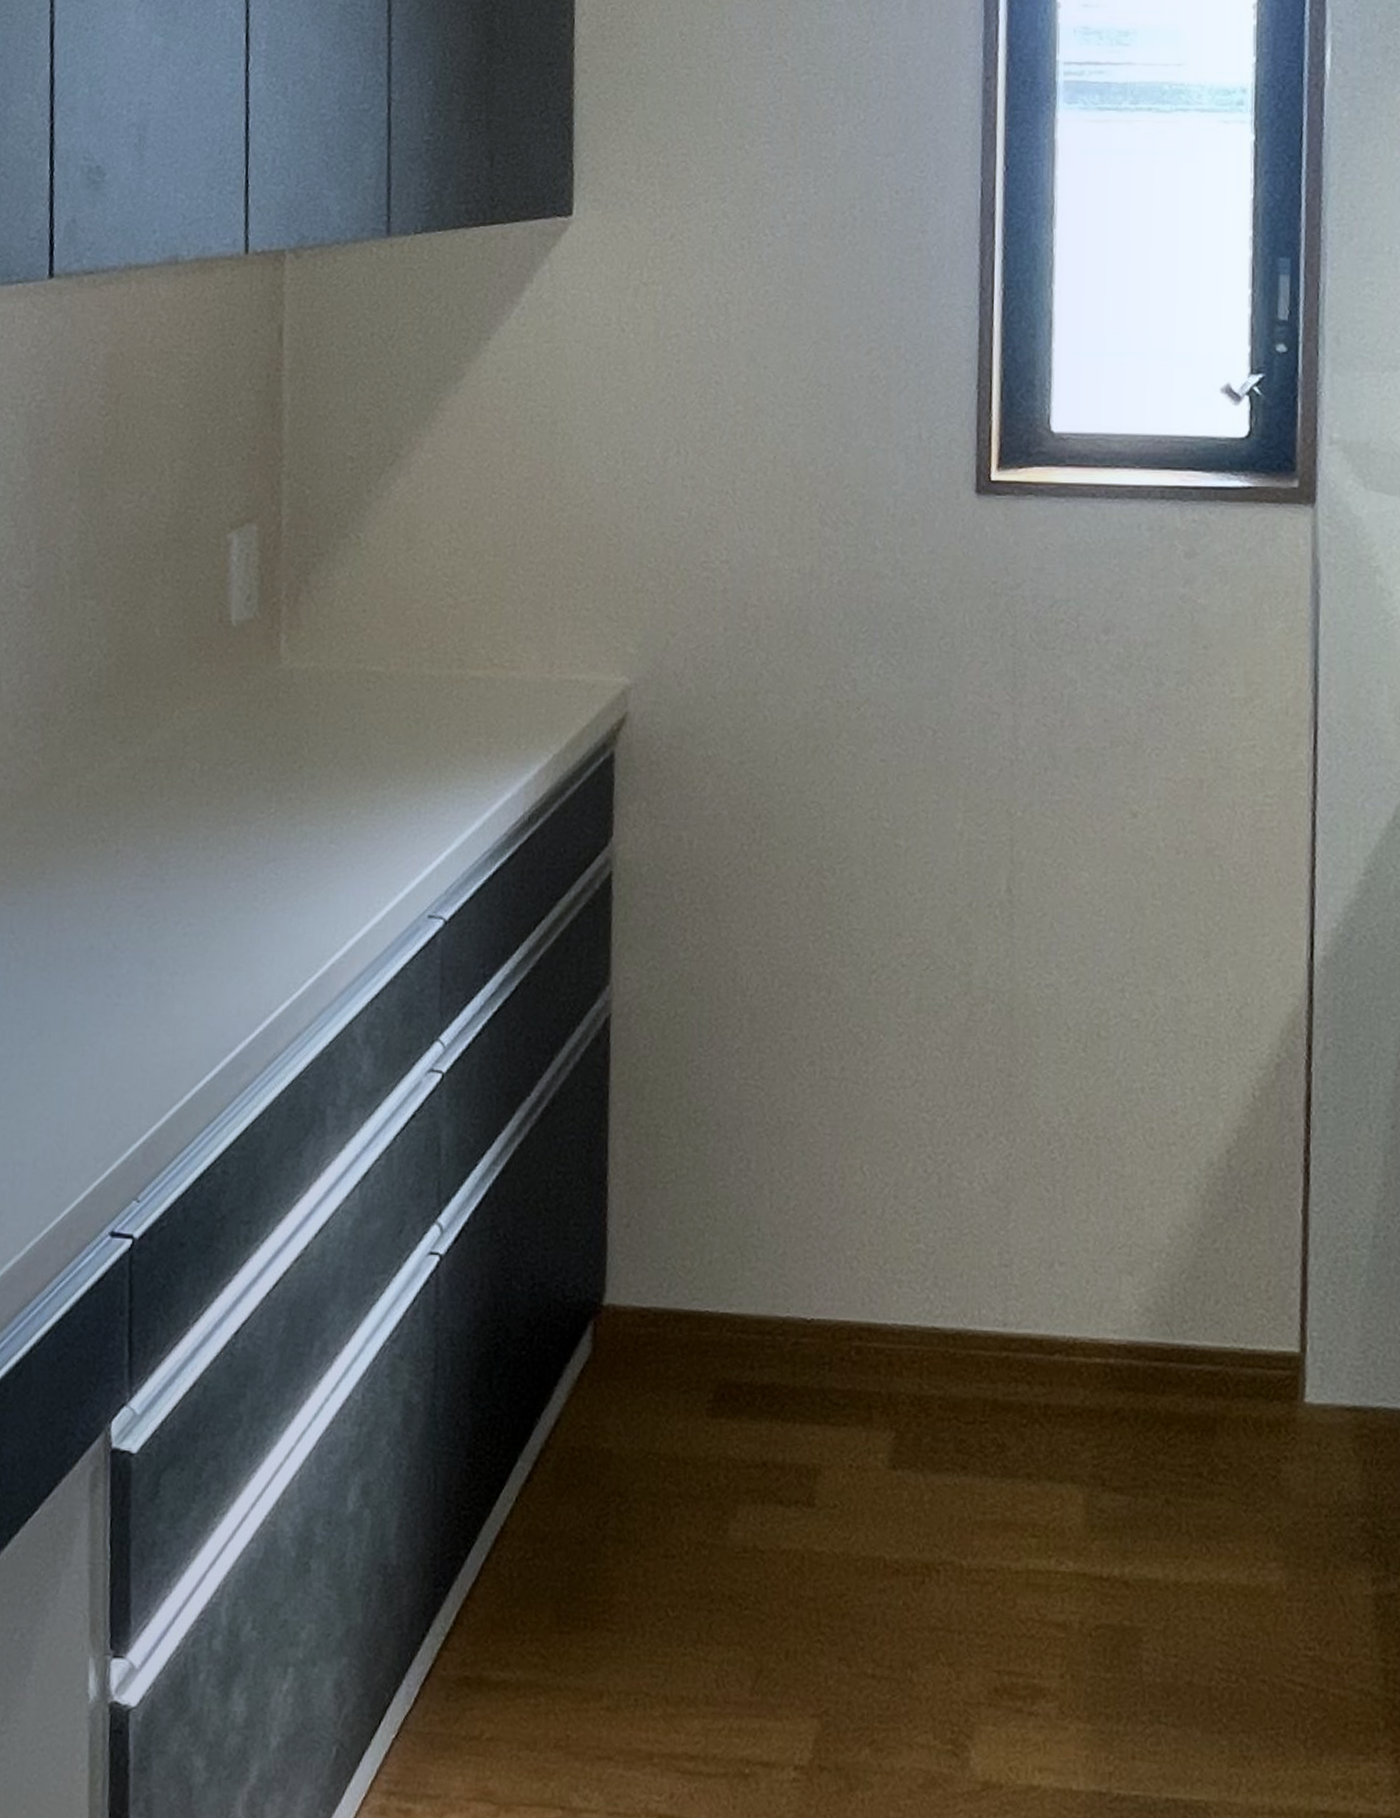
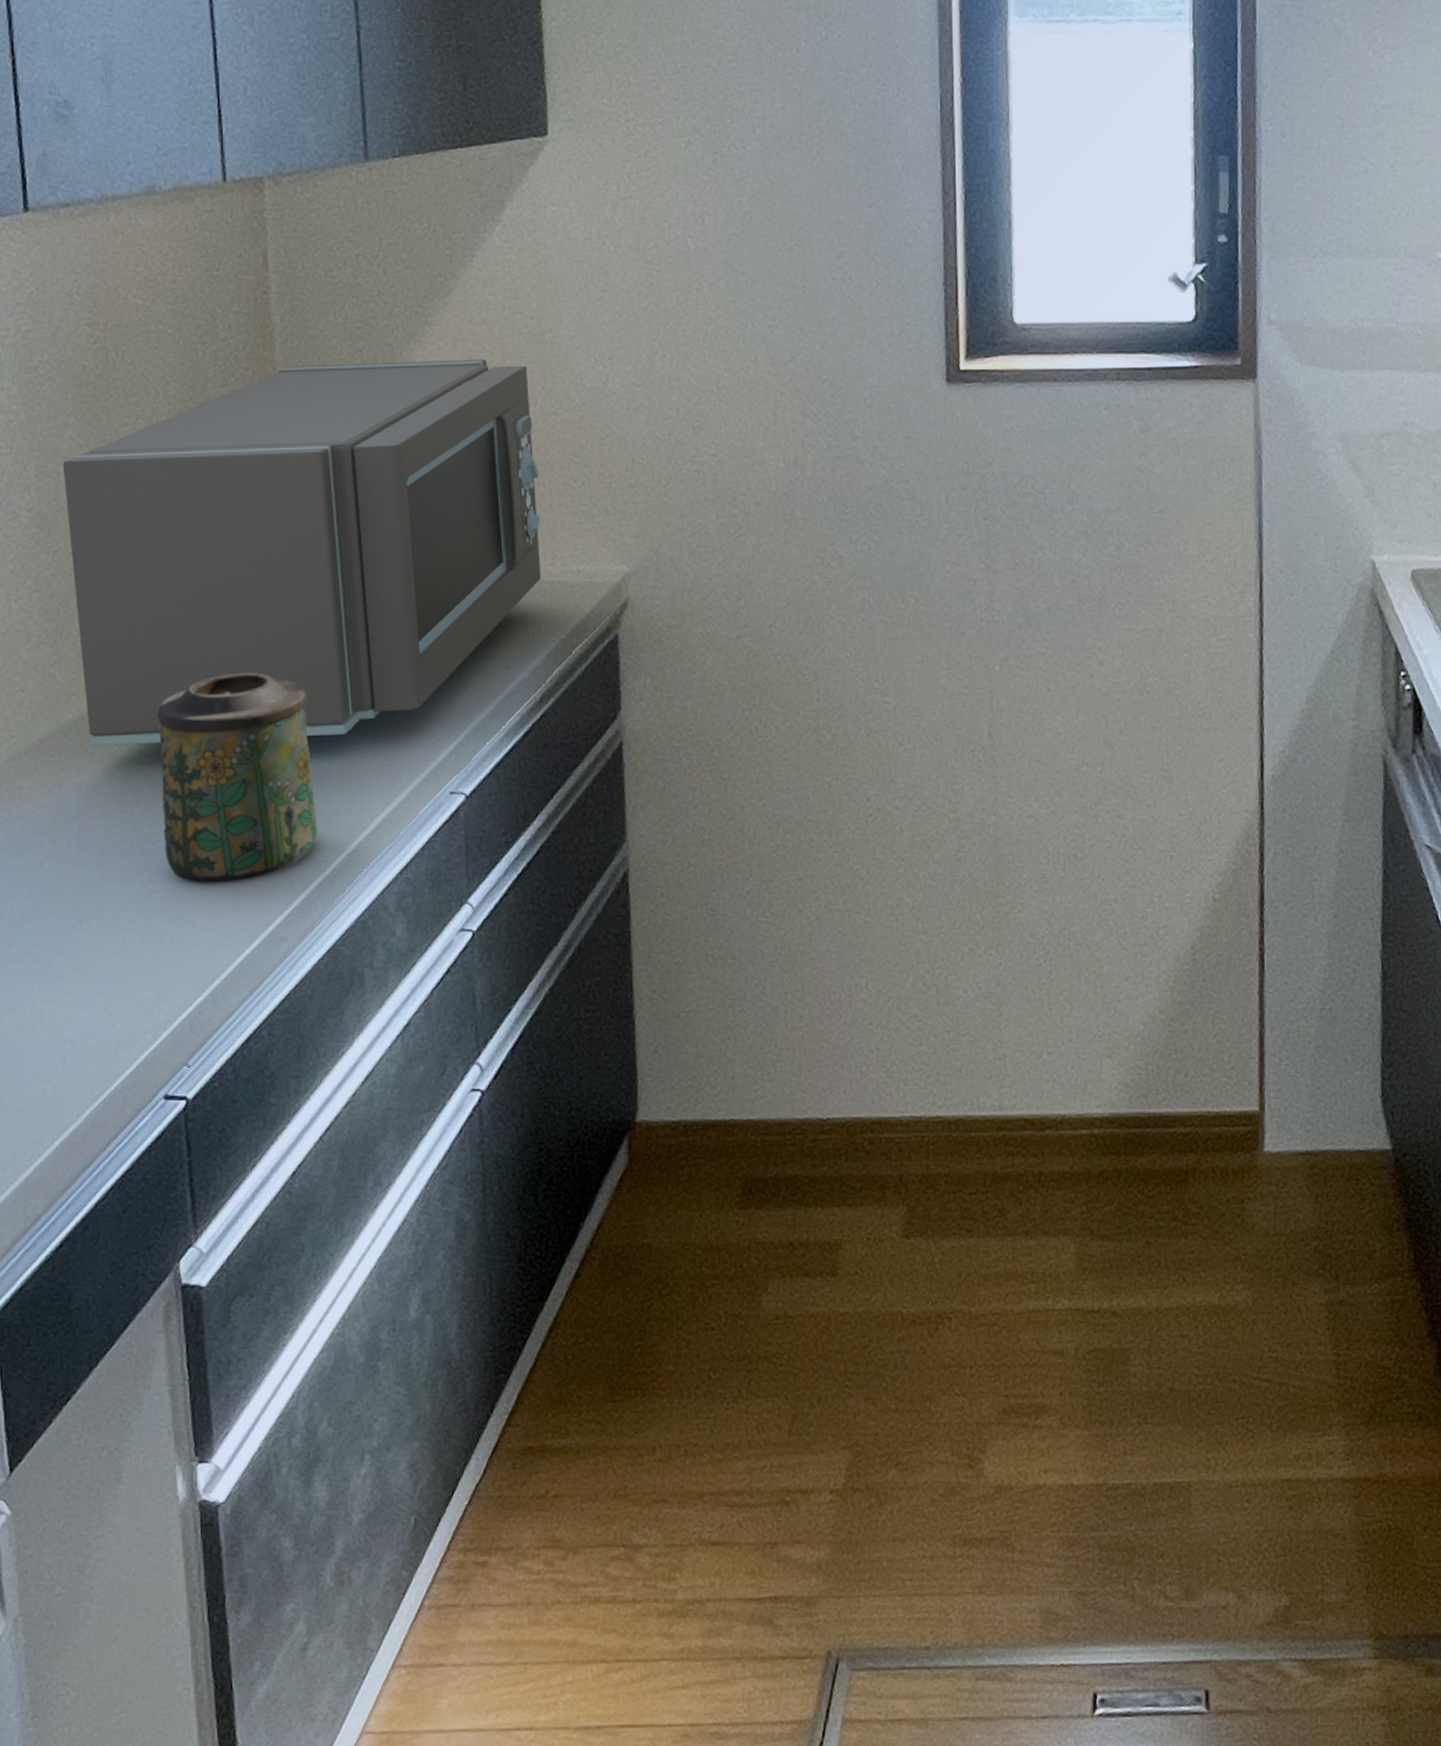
microwave: none [64,446,543,846] -> present [62,358,541,746]
canister: none [132,772,290,999] -> present [157,673,318,883]

